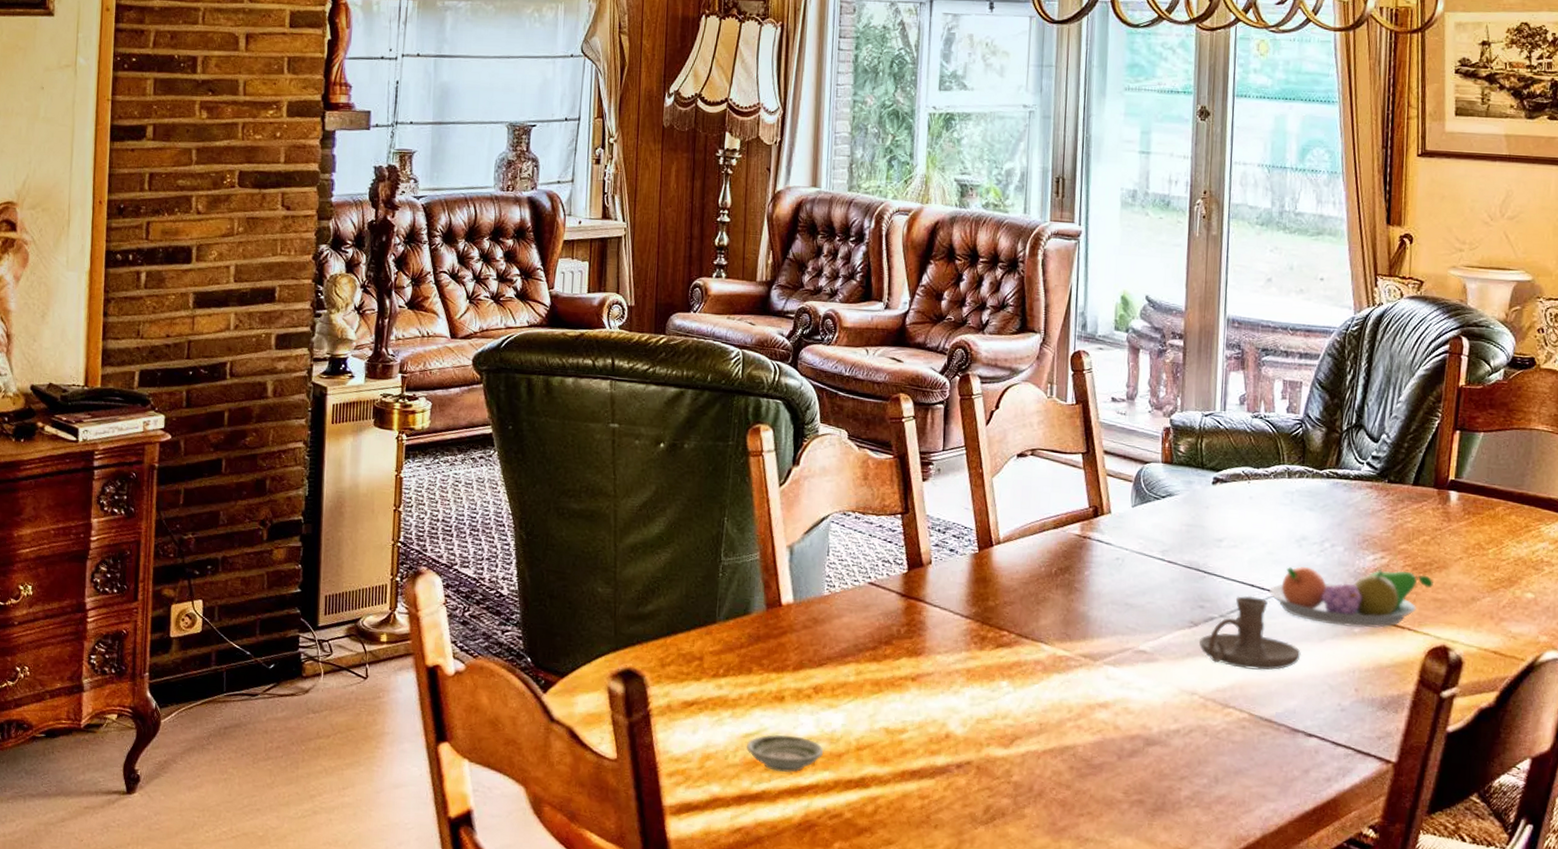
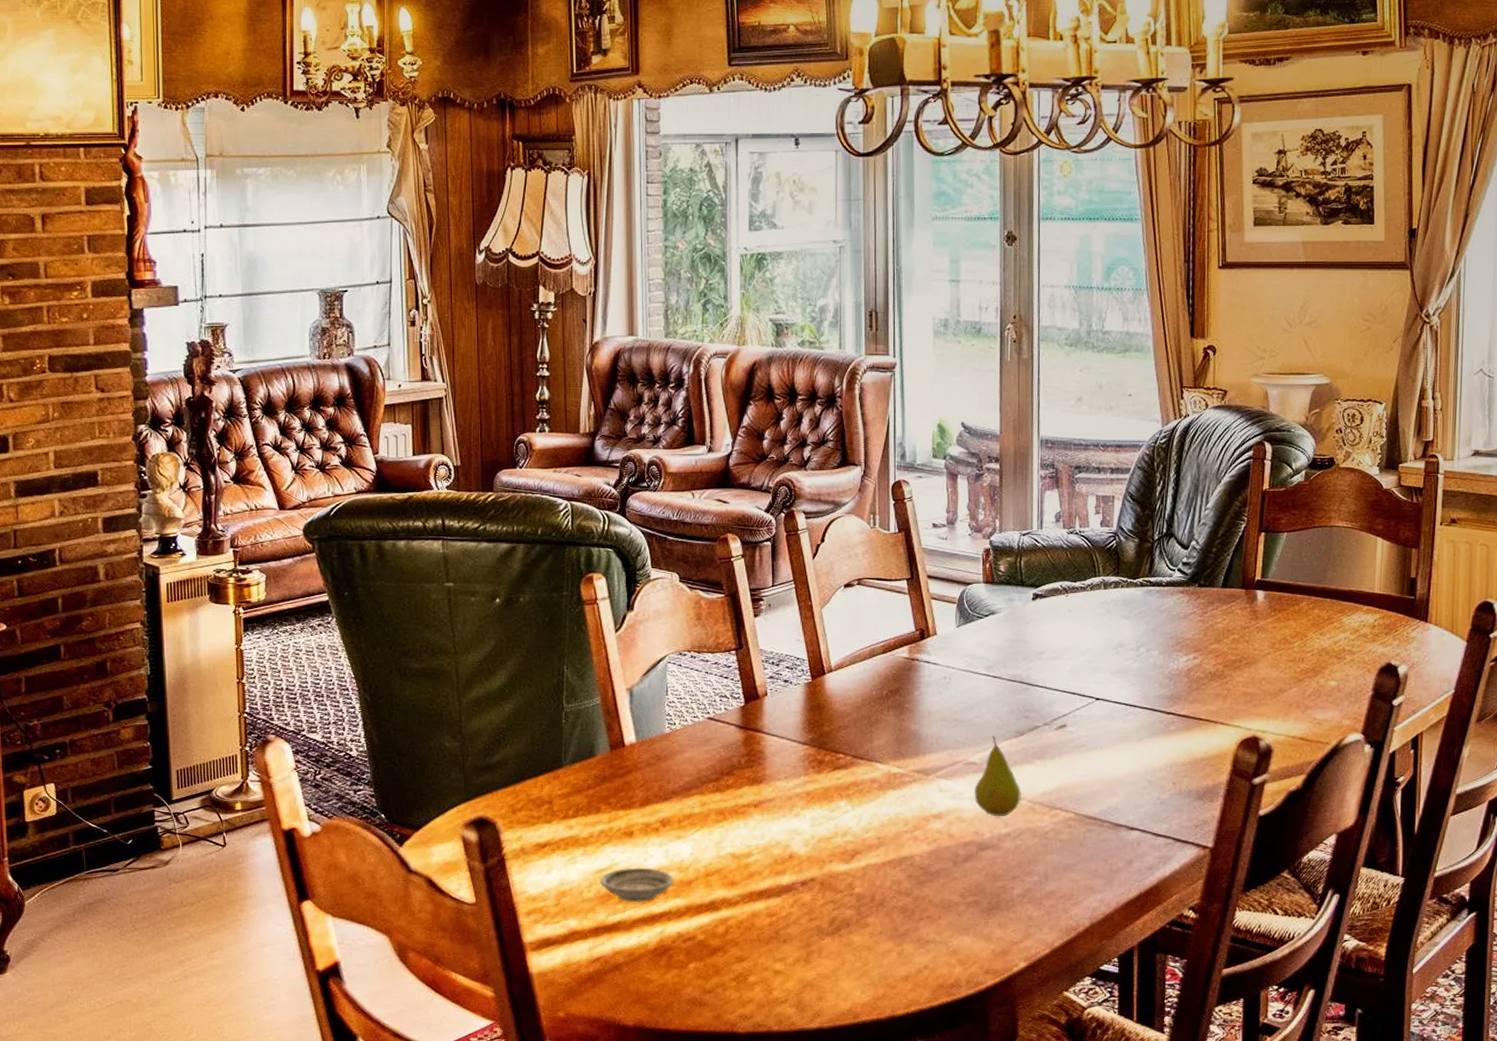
fruit: none [1142,623,1194,712] -> present [973,735,1022,817]
candle holder: present [1199,595,1301,670] -> none [1026,703,1121,772]
fruit bowl: present [1270,567,1433,629] -> none [1090,669,1243,725]

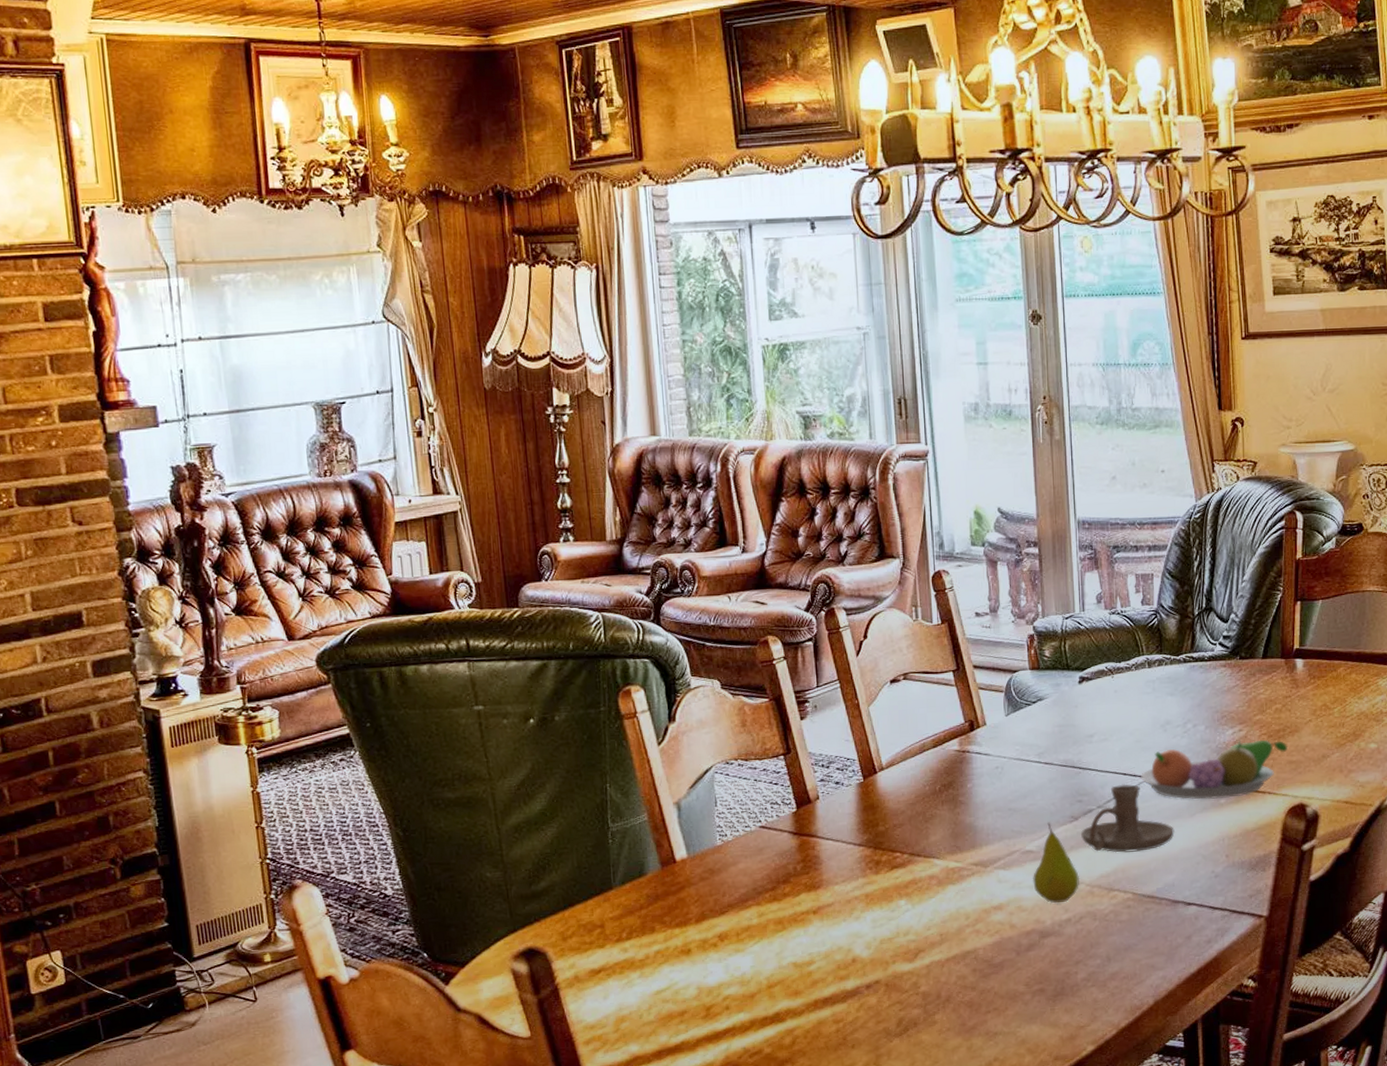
saucer: present [600,867,674,903] -> none [660,985,737,1022]
candle holder: none [1026,703,1121,772] -> present [1081,784,1175,853]
fruit bowl: none [1090,669,1243,725] -> present [1141,740,1288,800]

